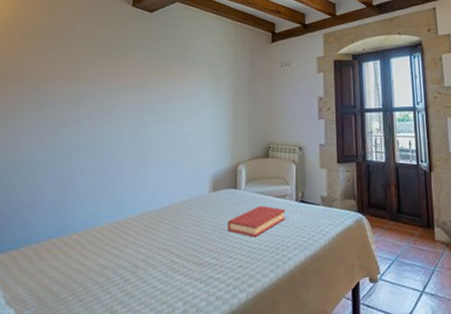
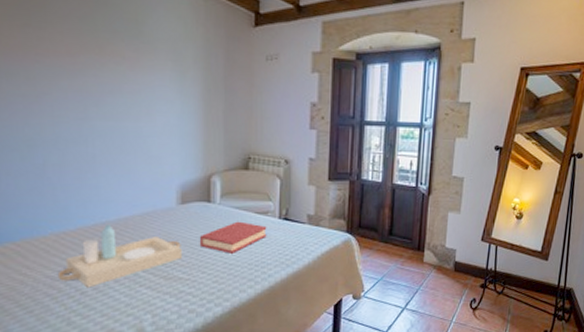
serving tray: none [107,214,213,275] -> present [57,225,183,288]

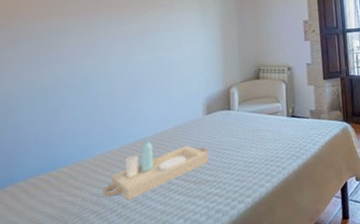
hardback book: present [199,221,267,254] -> none [222,123,278,153]

